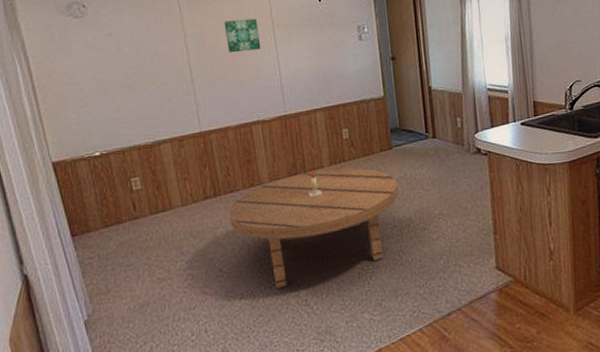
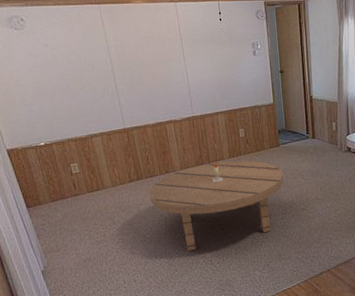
wall art: present [224,18,261,53] -> none [140,34,172,64]

